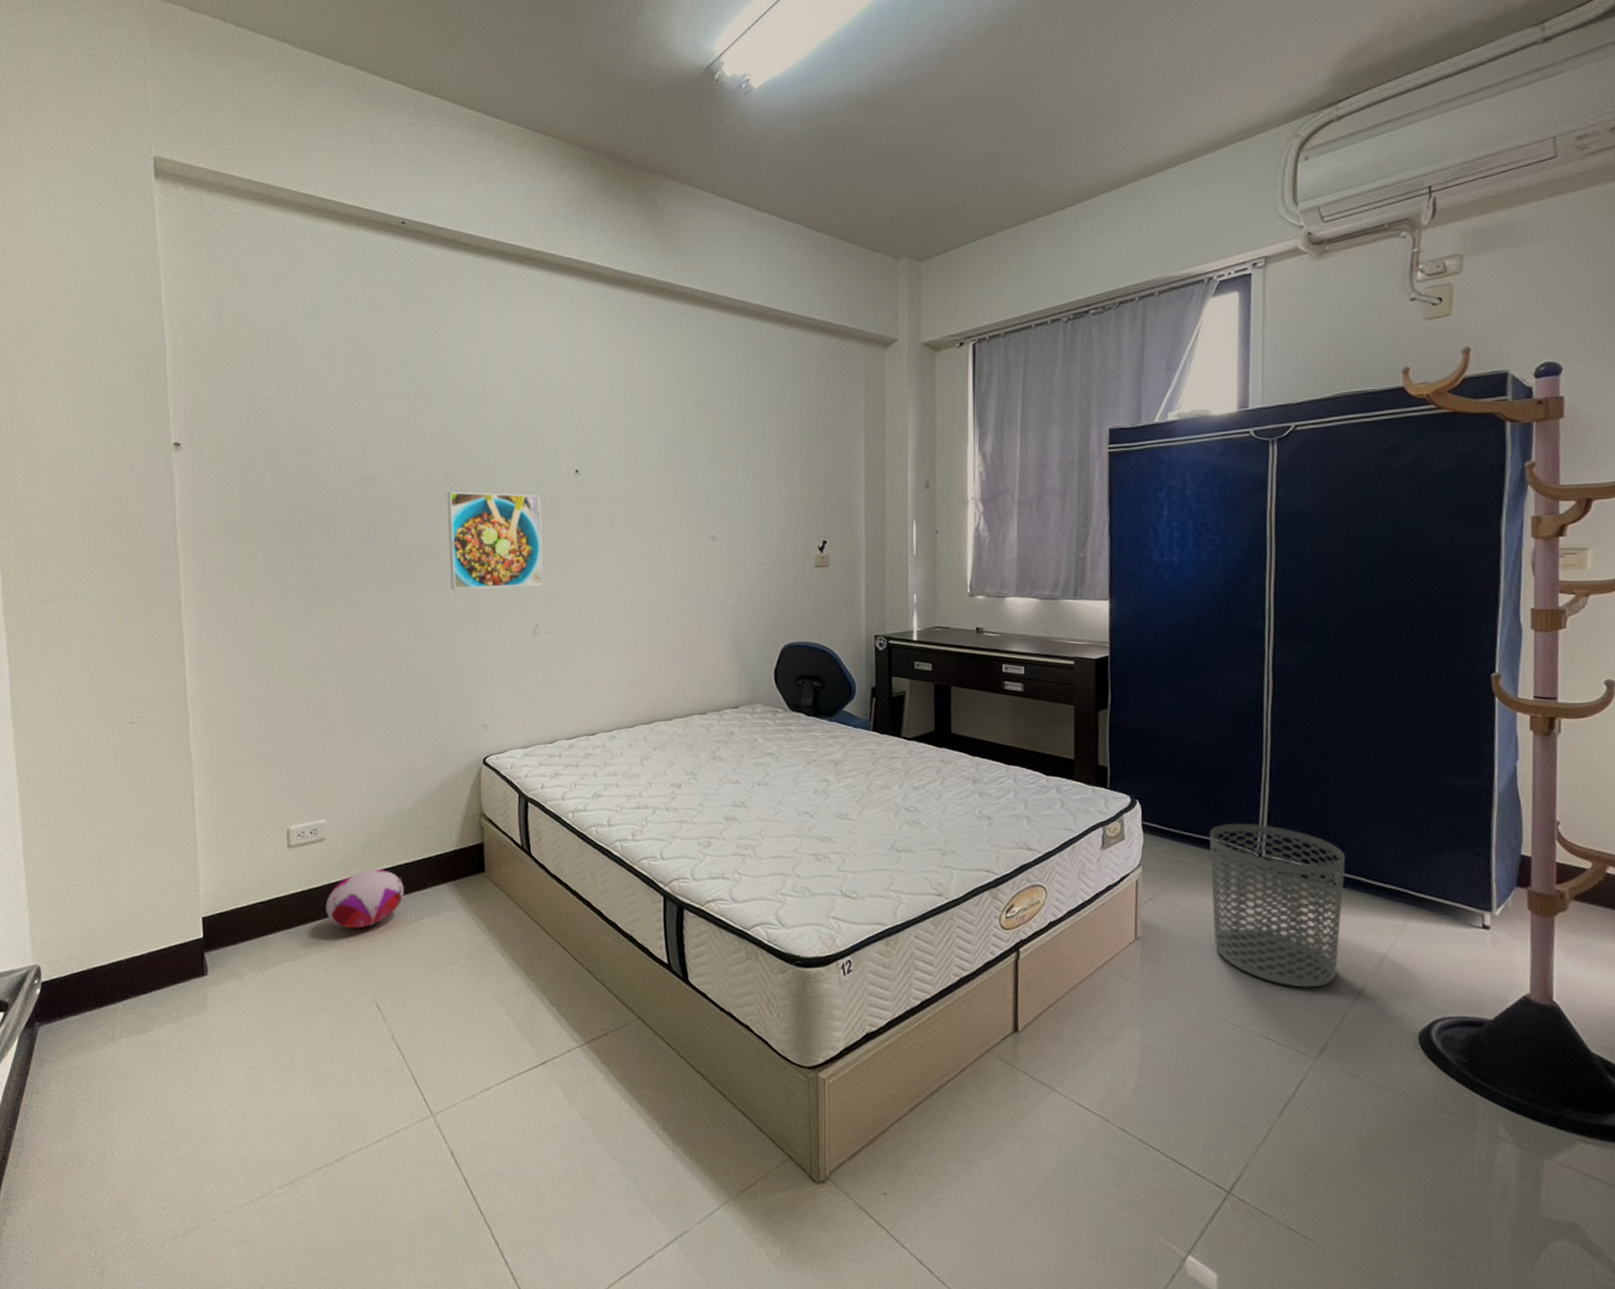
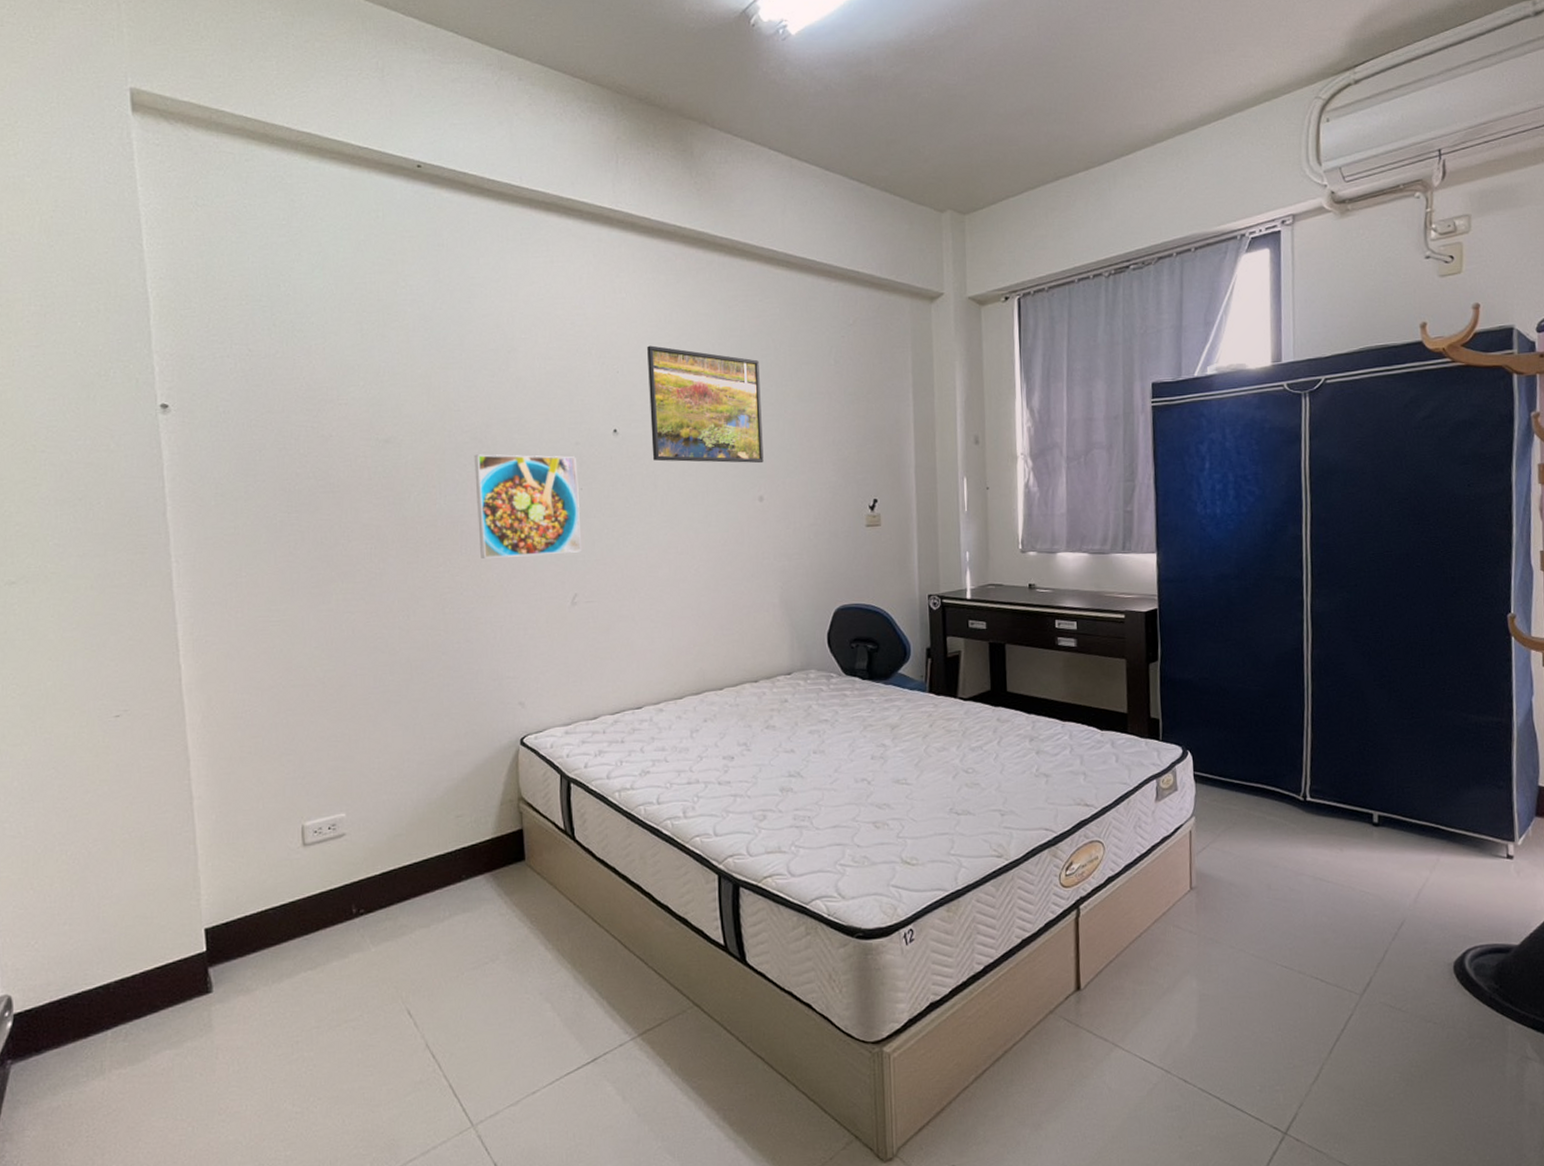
plush toy: present [325,869,404,929] -> none [347,863,436,931]
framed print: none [609,390,717,504] -> present [647,345,764,464]
waste bin: present [1209,824,1346,988] -> none [1257,769,1383,927]

